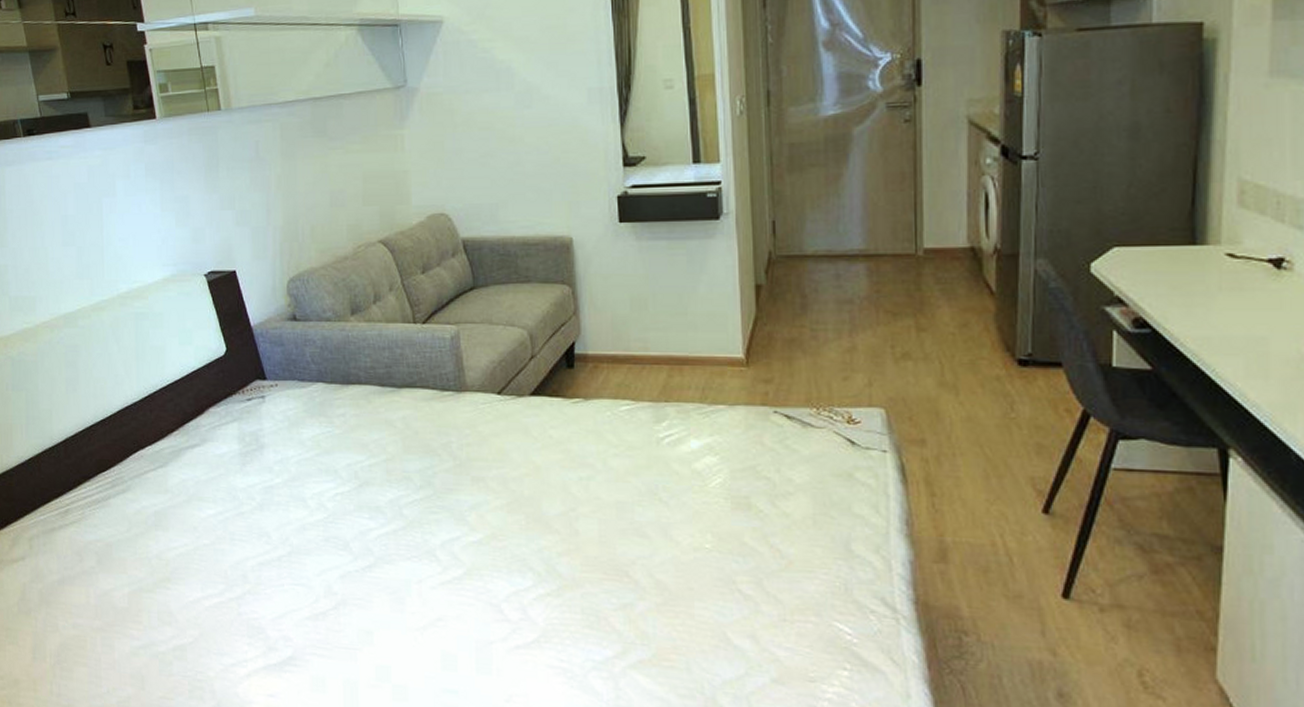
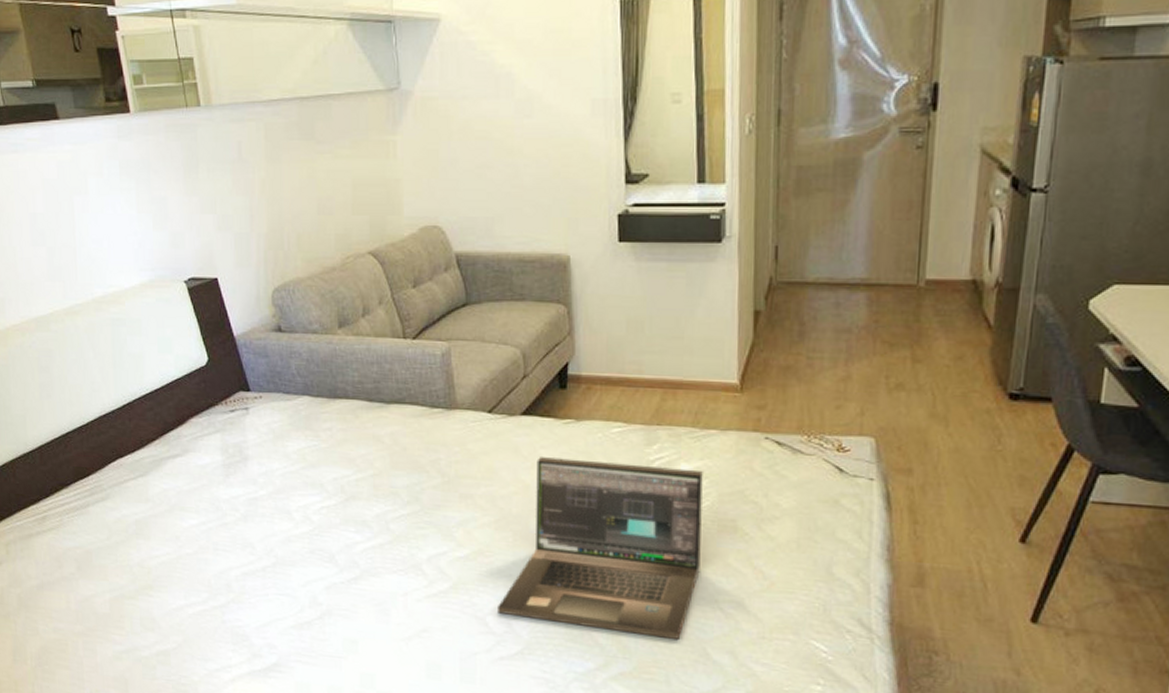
laptop: none [512,437,716,624] -> present [498,457,703,639]

